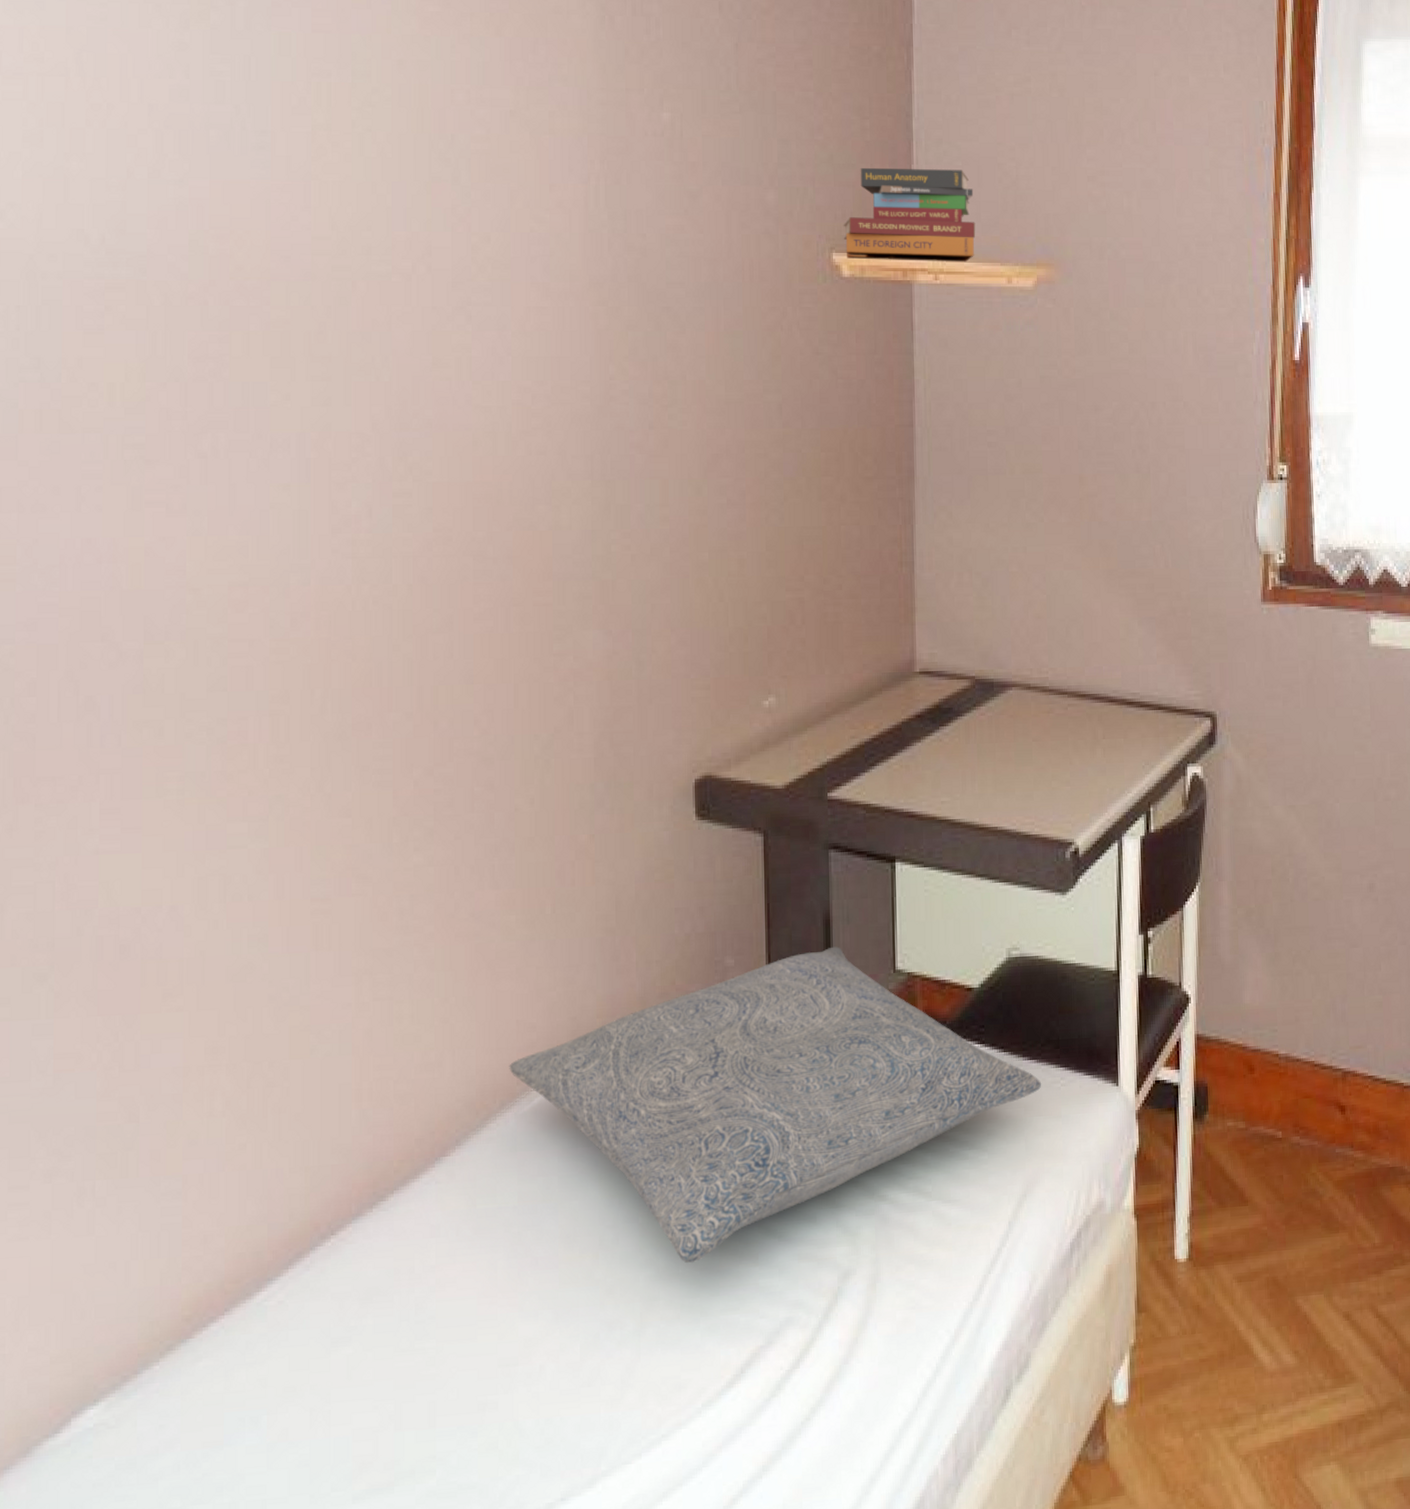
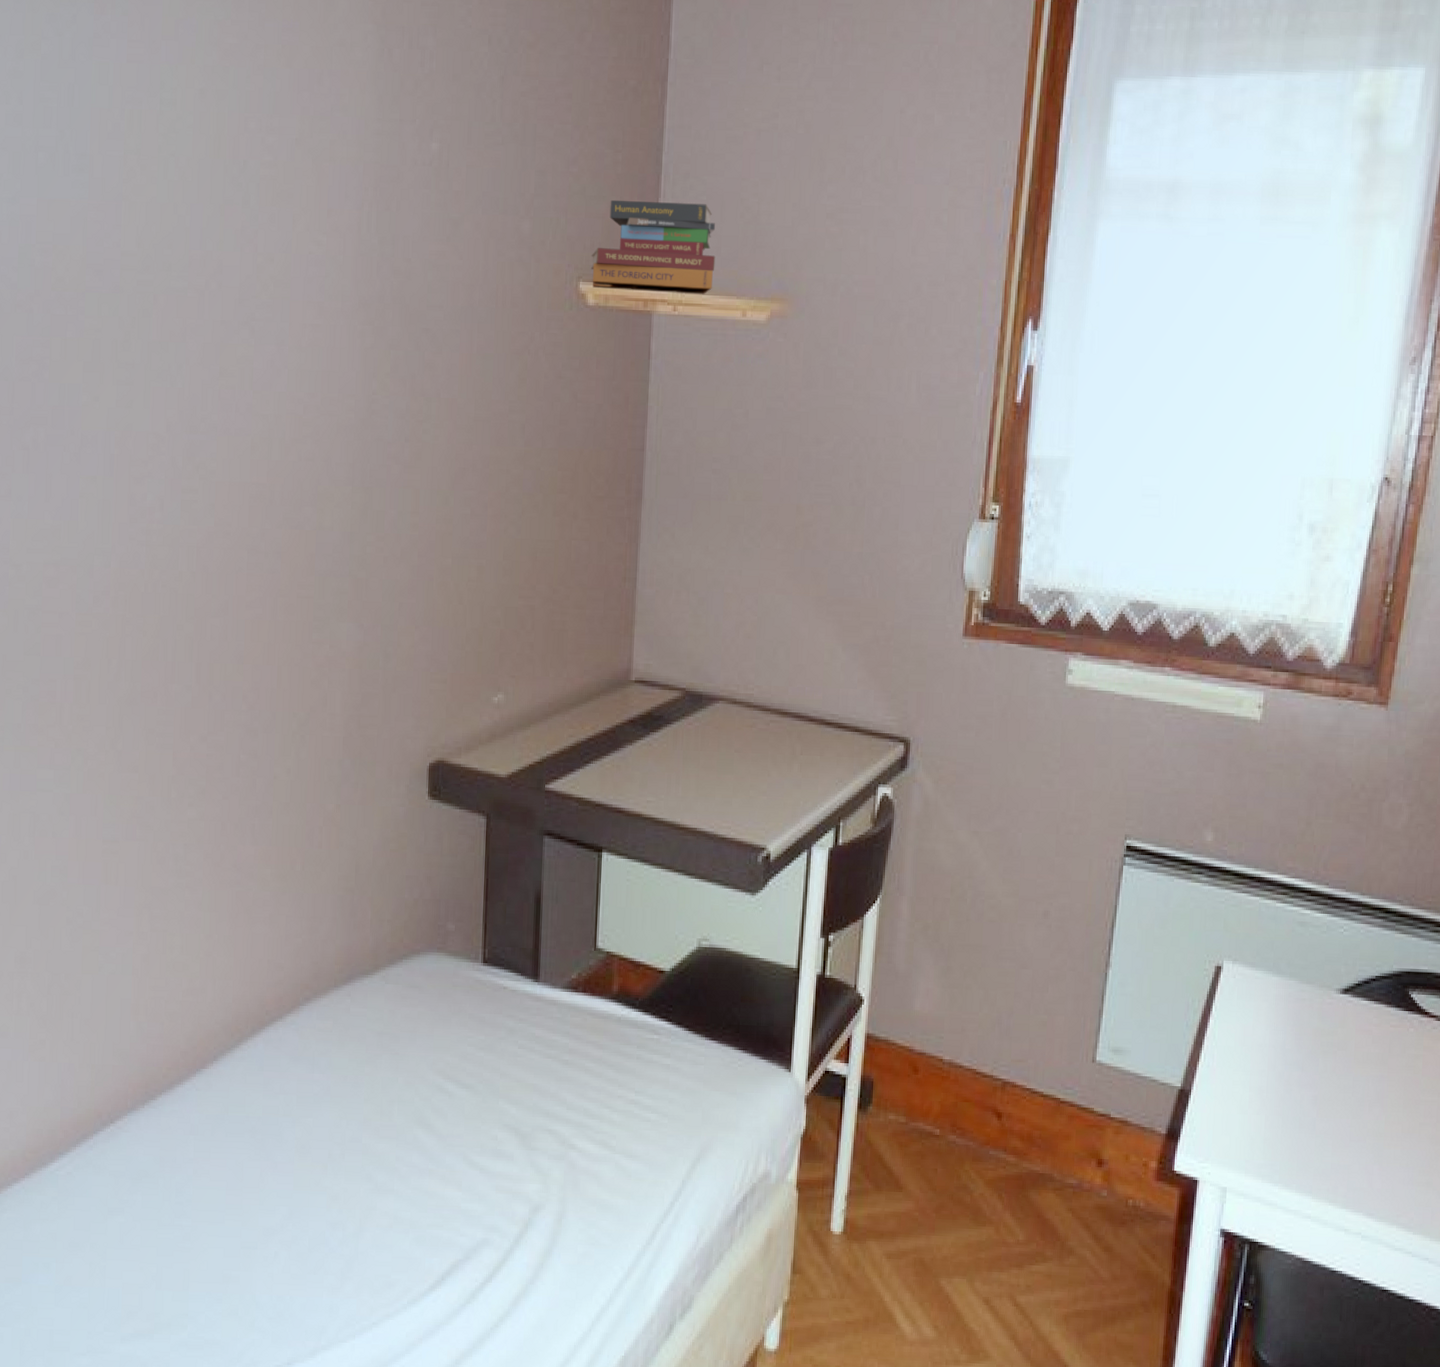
pillow: present [509,946,1042,1264] -> none [260,922,721,1183]

